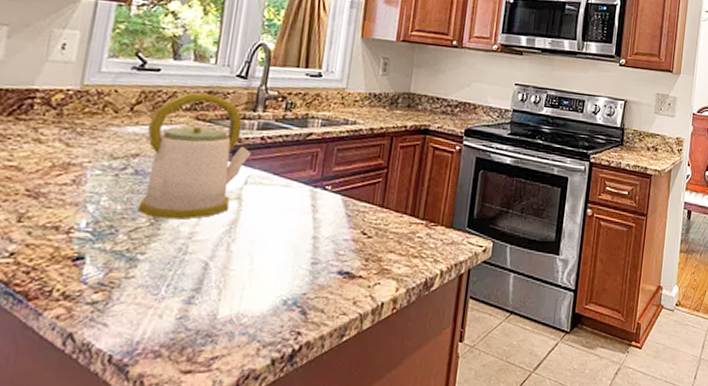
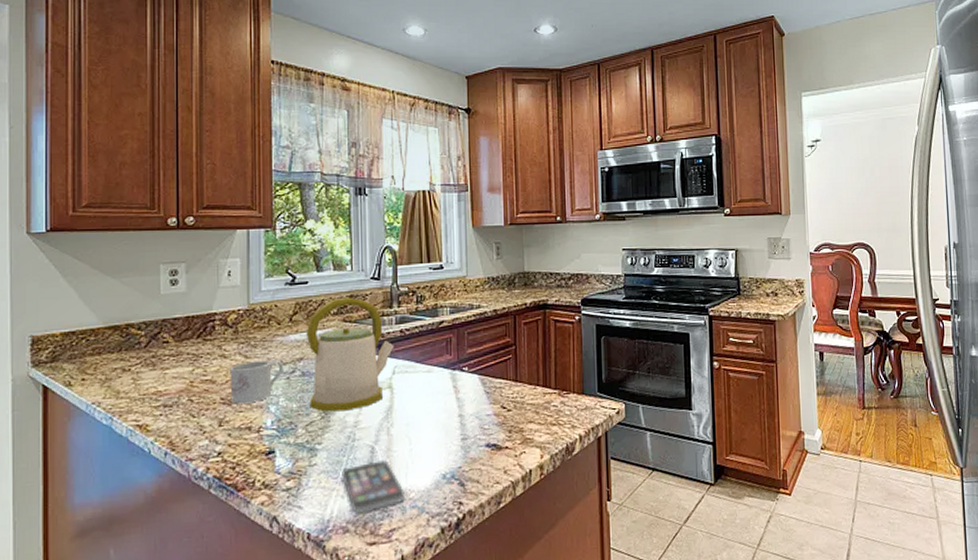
mug: none [39,150,114,199] -> present [230,360,284,404]
smartphone: none [163,277,237,337] -> present [342,459,406,514]

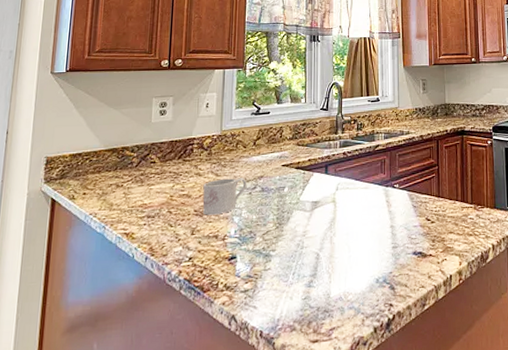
kettle: present [306,297,395,412] -> none [266,125,338,223]
smartphone: present [342,459,406,514] -> none [291,264,345,314]

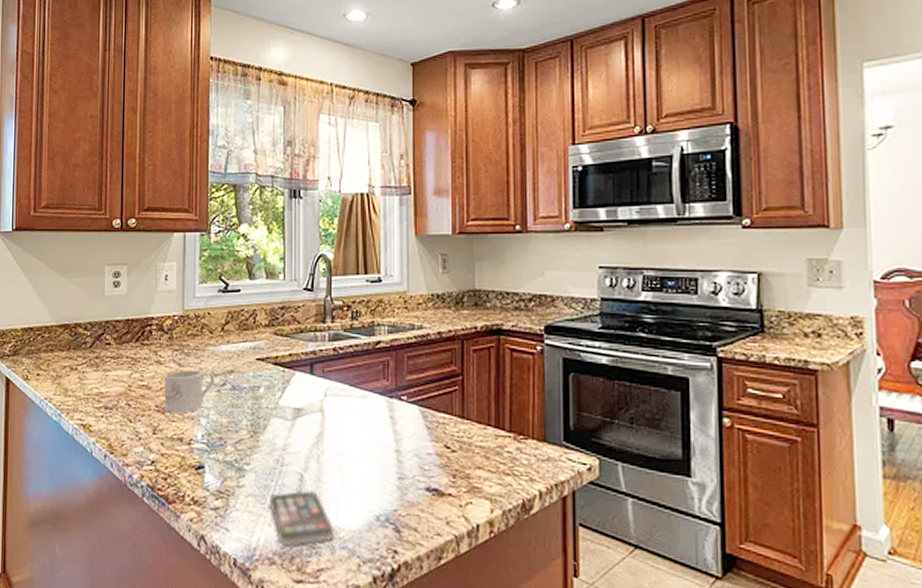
smartphone: none [291,264,345,314] -> present [269,489,336,546]

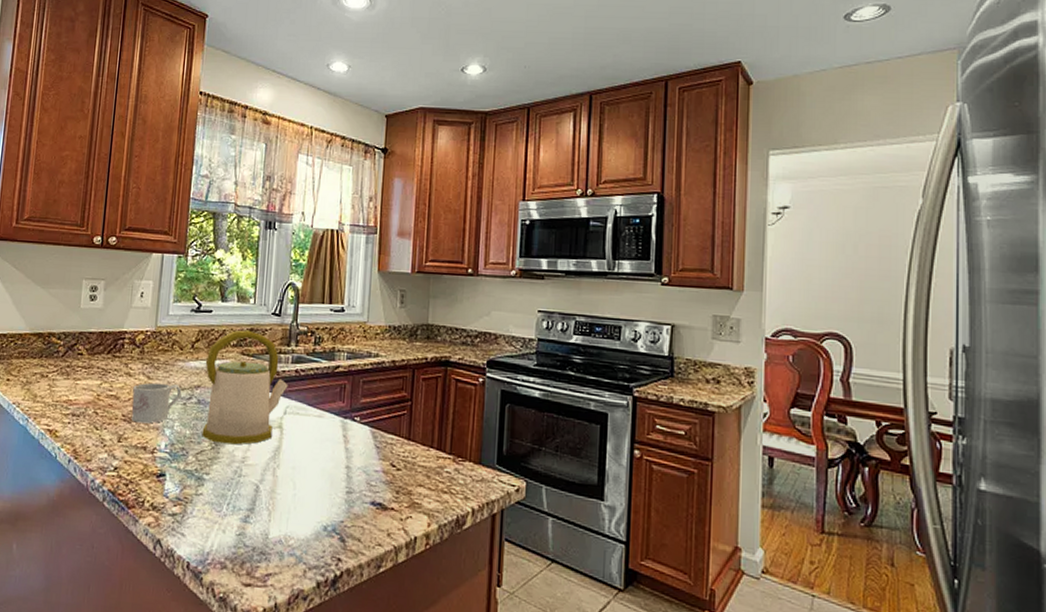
kettle: none [237,308,327,432] -> present [202,330,289,445]
smartphone: present [269,489,336,546] -> none [225,499,285,552]

